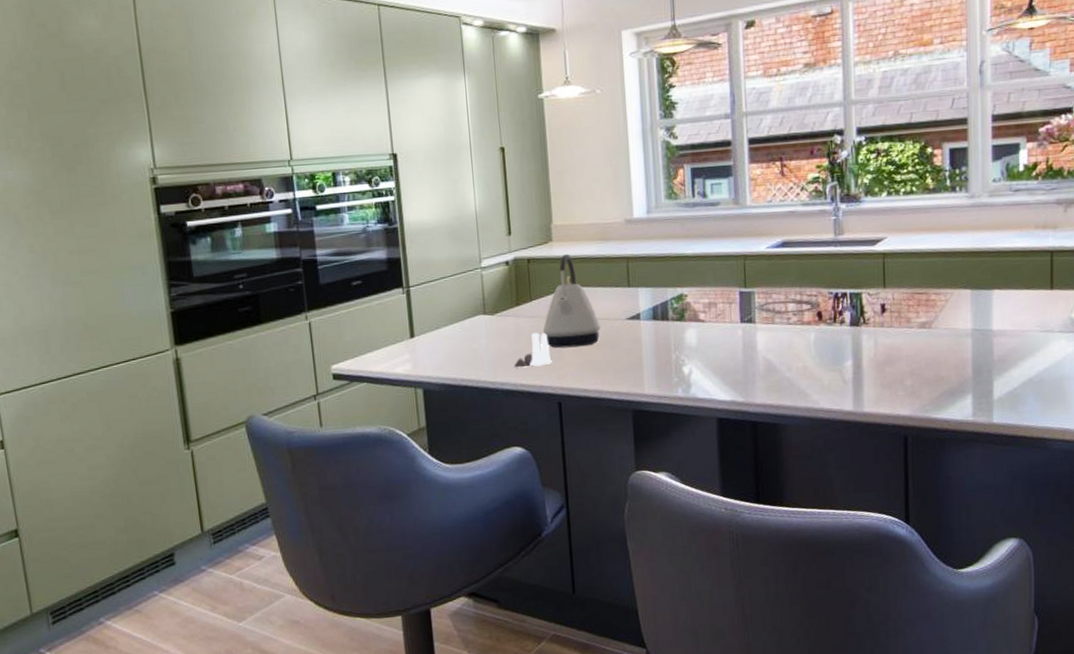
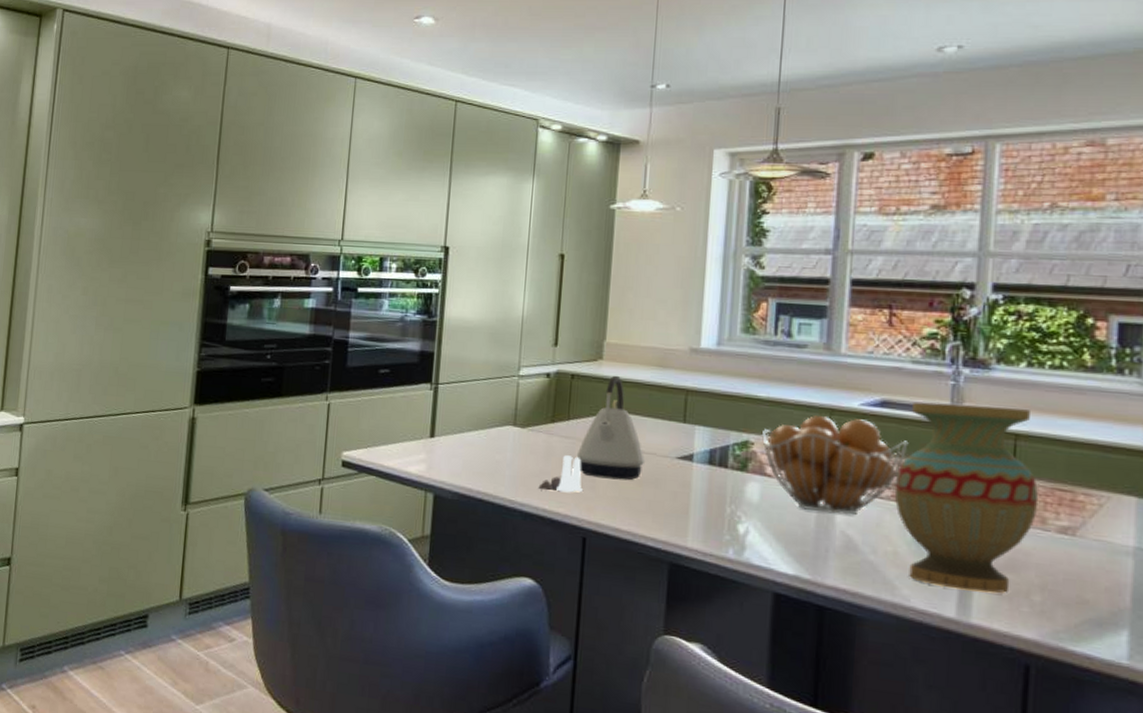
fruit basket: none [693,260,806,345] -> present [762,415,909,515]
vase: none [799,232,904,387] -> present [894,401,1039,594]

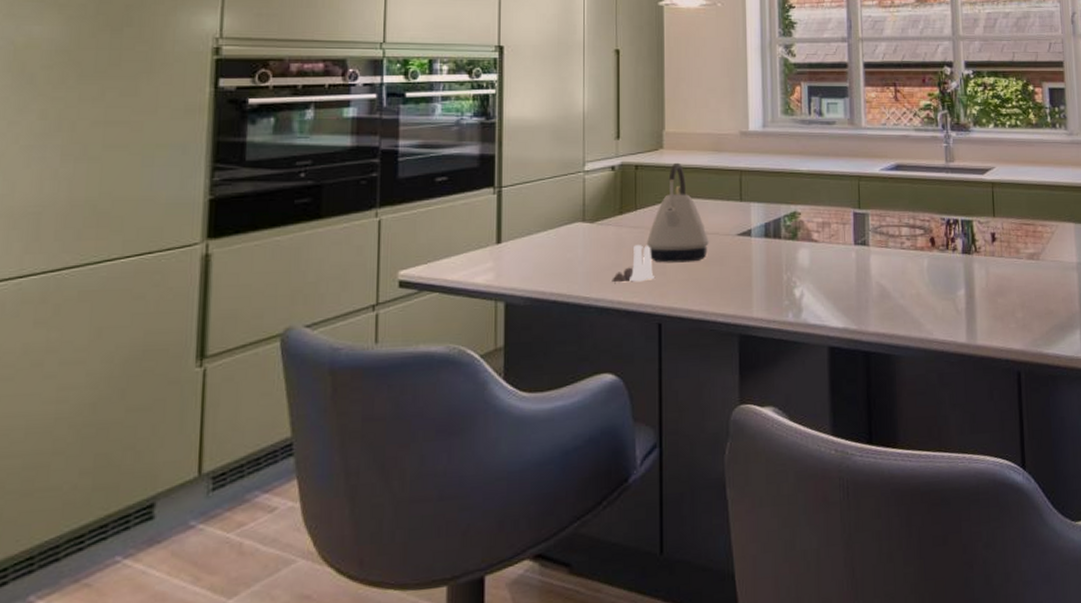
fruit basket: present [762,415,909,515] -> none [807,182,919,268]
vase: present [894,401,1039,594] -> none [912,161,1013,318]

